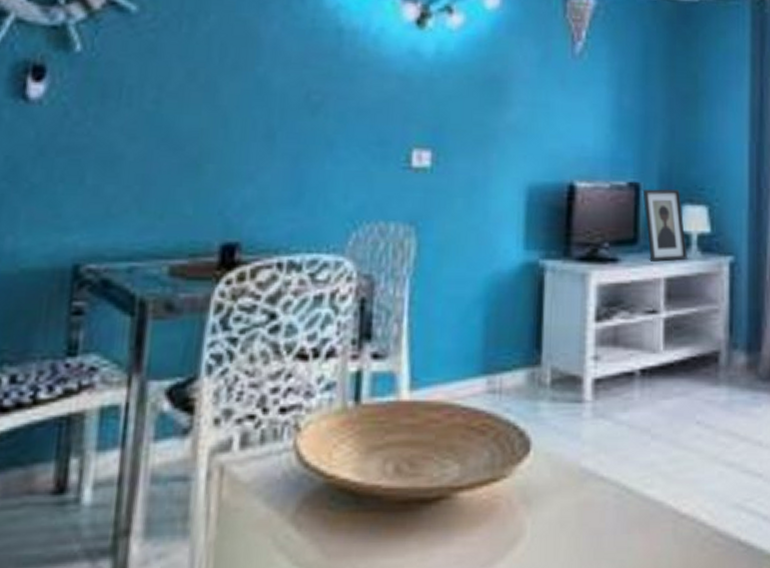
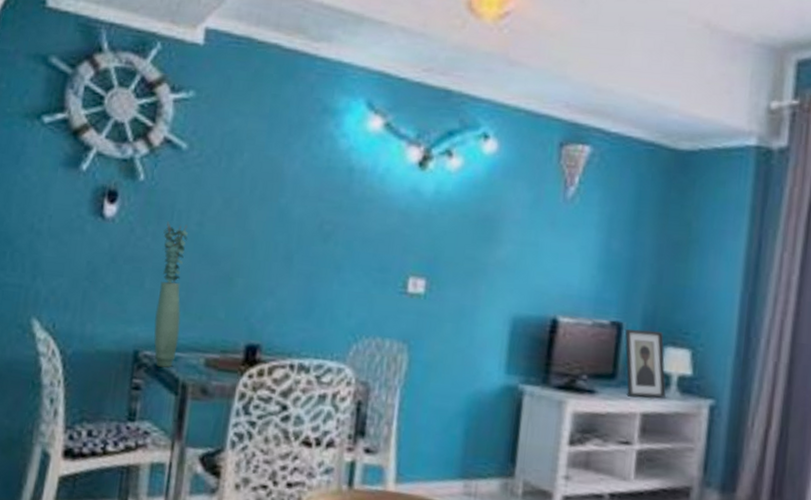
vase: none [99,101,143,282] -> present [154,221,189,368]

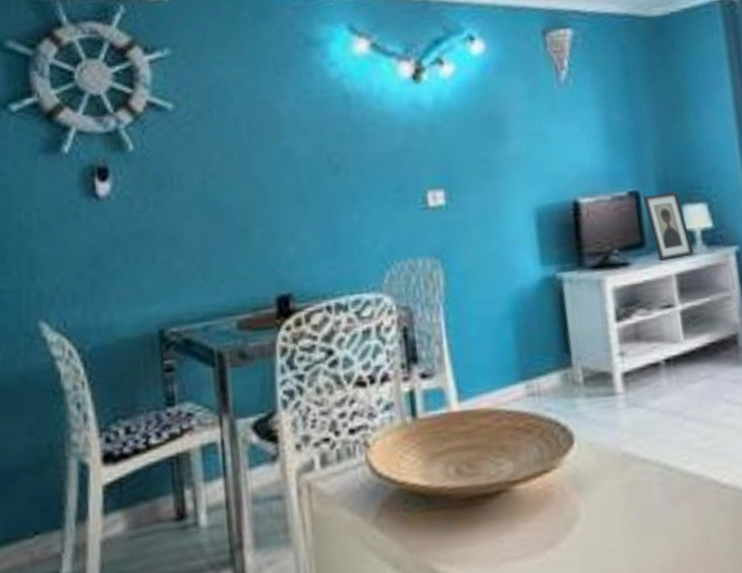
vase: present [154,221,189,368] -> none [165,187,205,341]

